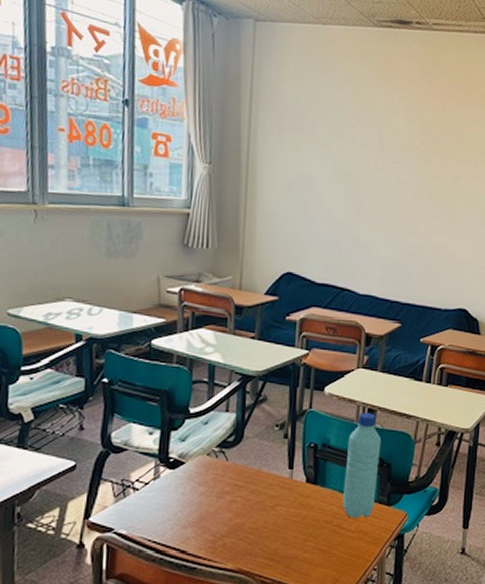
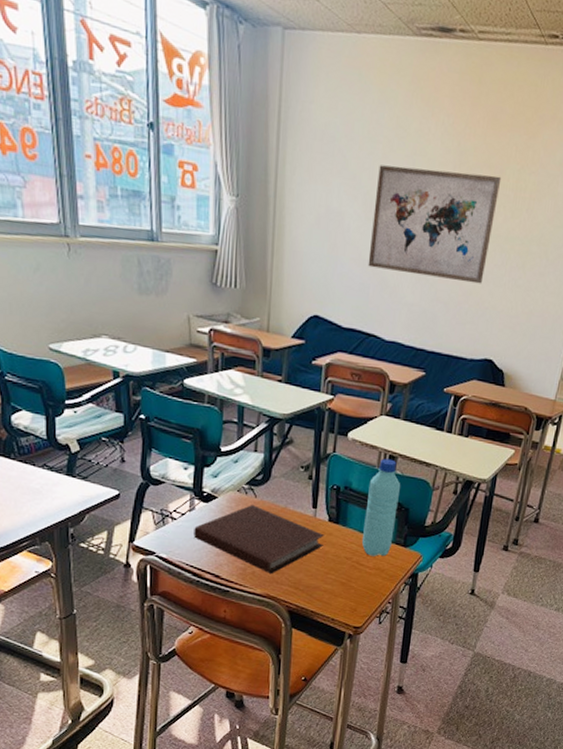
notebook: none [157,469,302,546] -> present [194,505,324,574]
wall art: none [339,134,463,239] -> present [368,165,502,284]

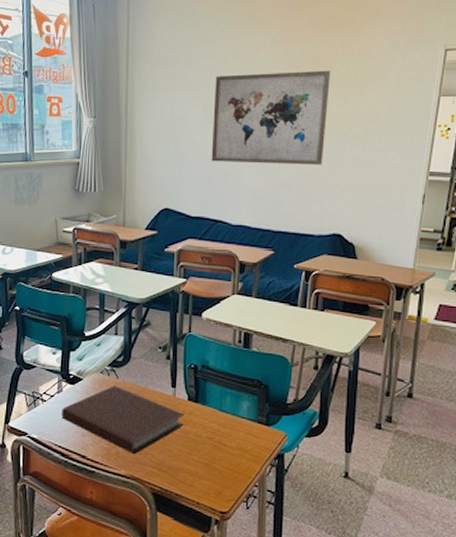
water bottle: present [361,458,401,556] -> none [222,336,259,436]

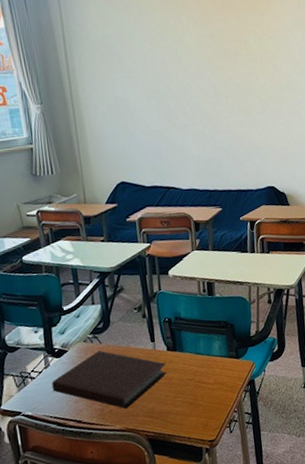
wall art: present [211,70,331,165] -> none [149,46,251,135]

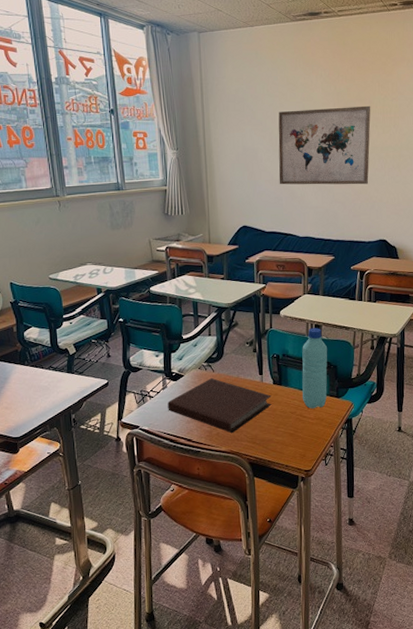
wall art: none [149,46,251,135] -> present [278,105,371,185]
water bottle: none [195,285,226,373] -> present [302,328,328,409]

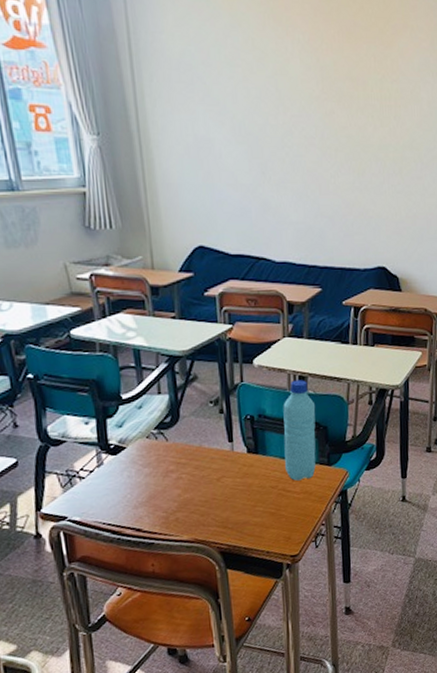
notebook: present [168,378,271,434] -> none [105,449,246,518]
wall art: present [278,105,371,185] -> none [241,87,365,194]

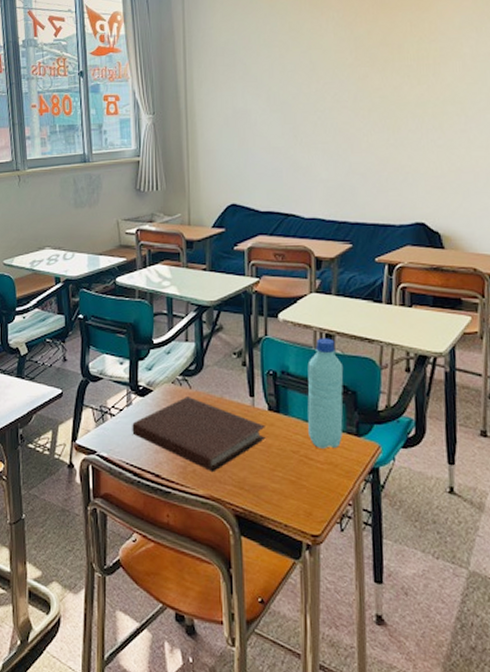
notebook: none [105,449,246,518] -> present [132,397,266,473]

